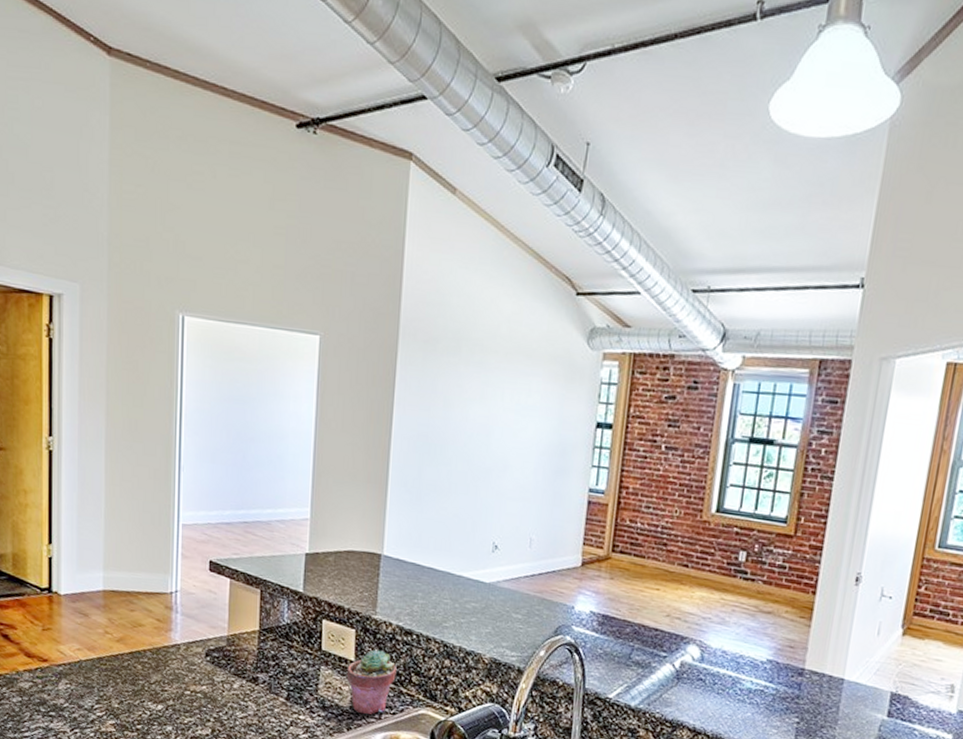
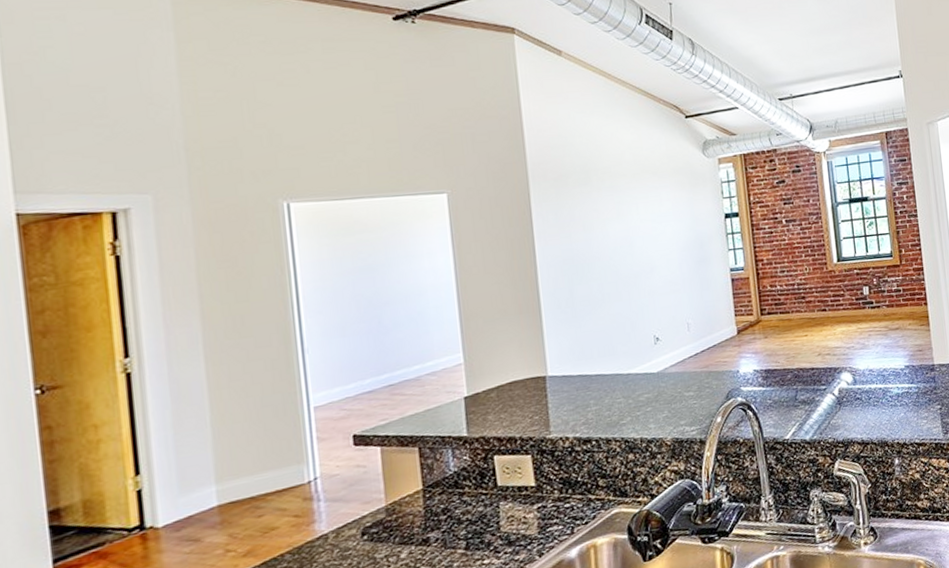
potted succulent: present [346,649,397,714] -> none [528,466,582,535]

